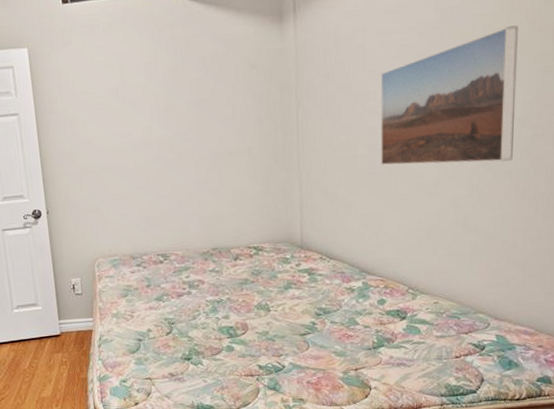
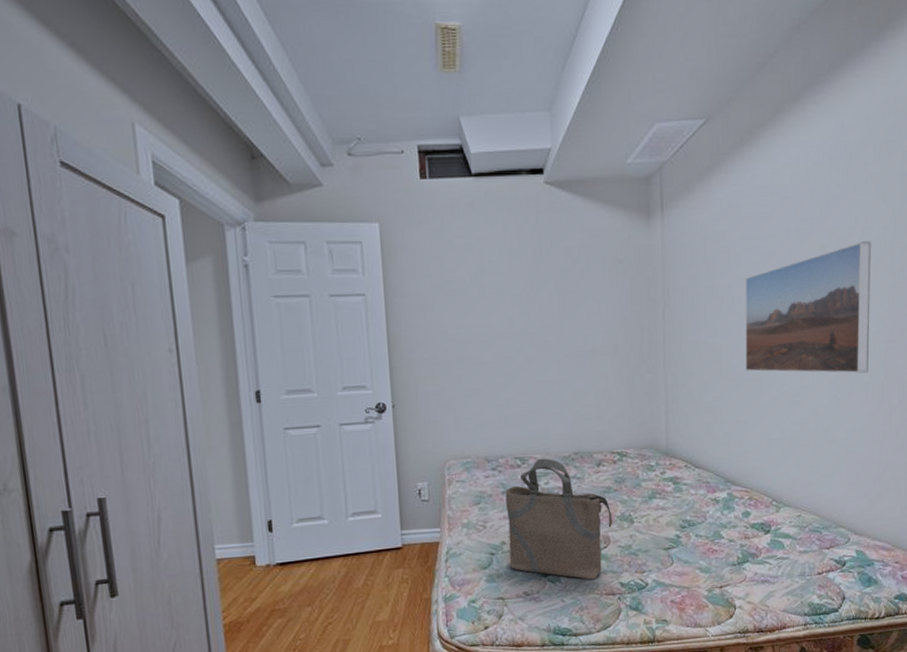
tote bag: none [150,254,251,363] -> present [505,458,613,580]

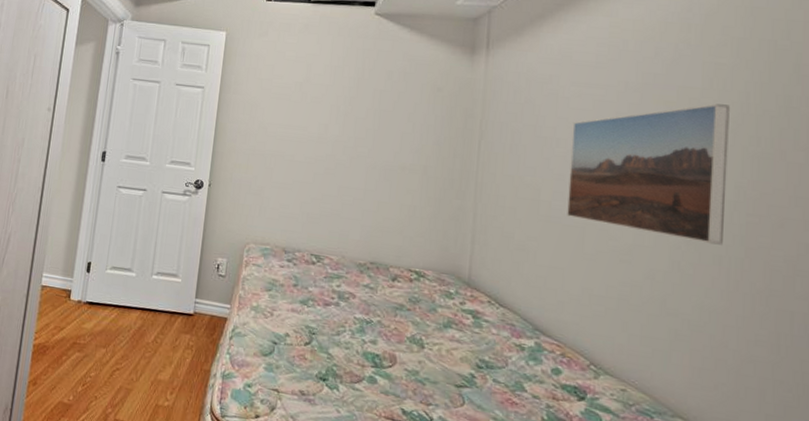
tote bag: present [505,458,613,580] -> none [290,260,402,398]

